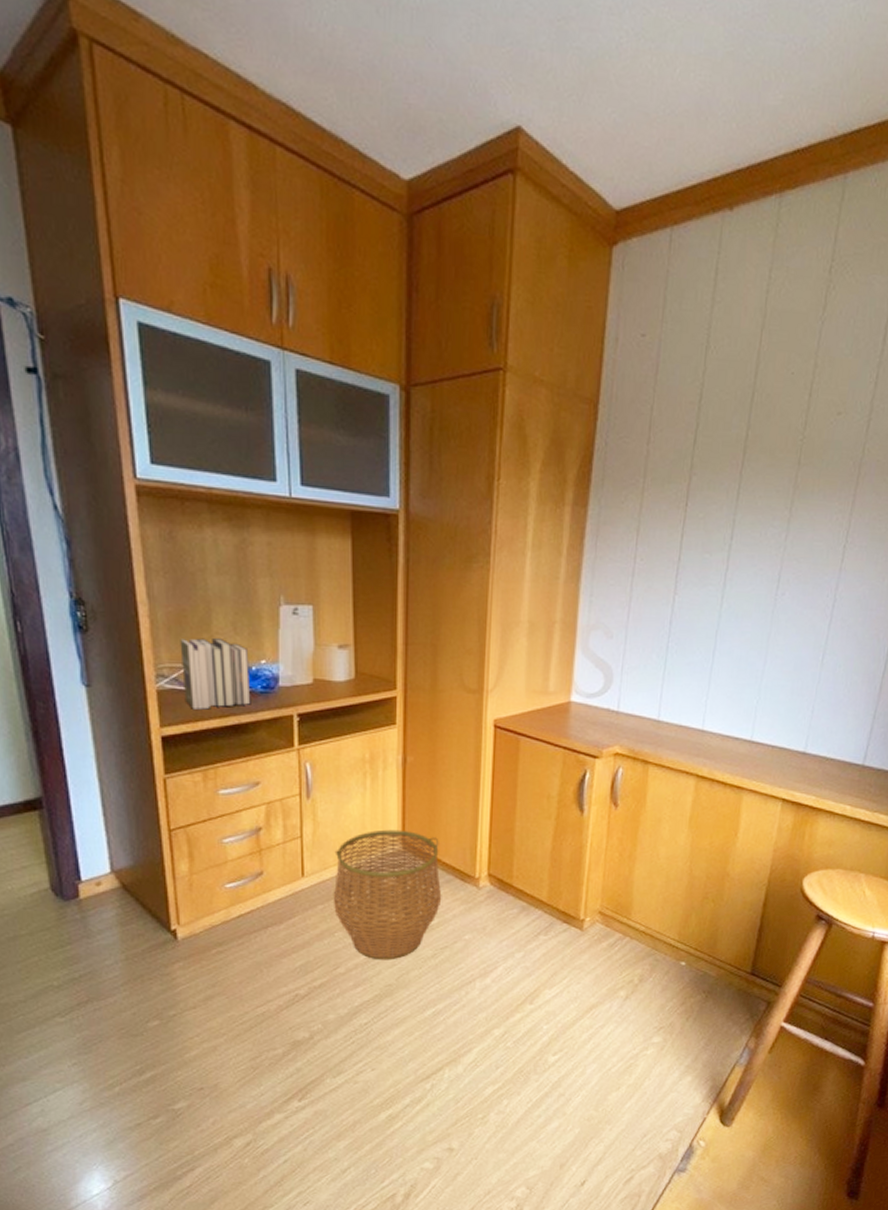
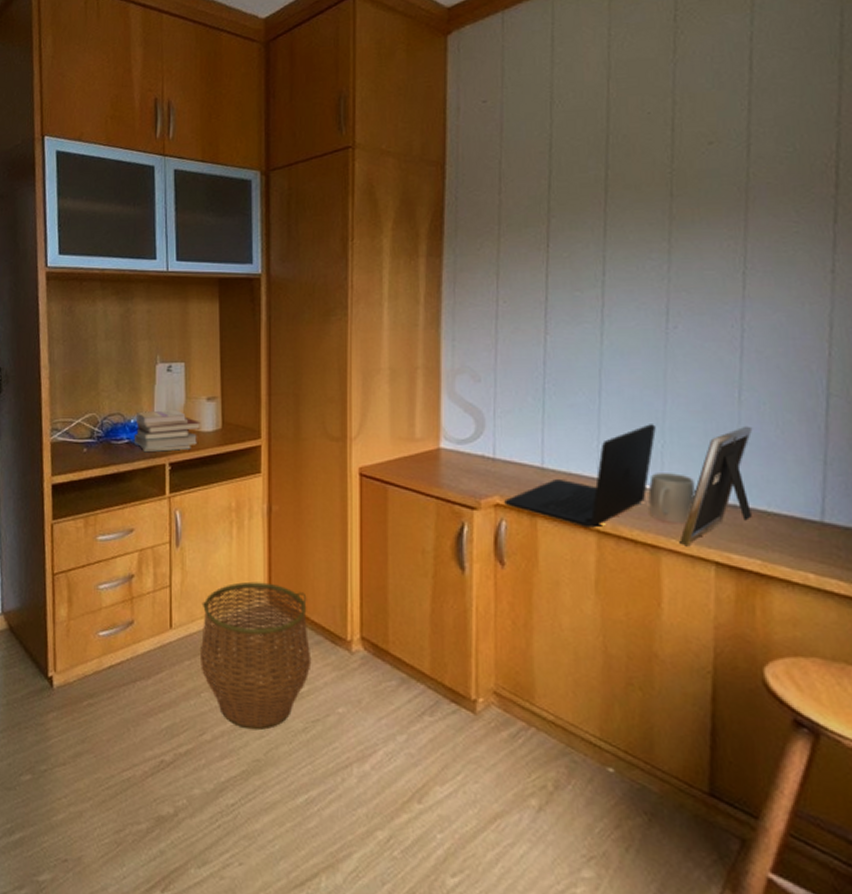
books: present [180,637,251,710] -> none [72,394,129,460]
books: none [256,656,331,703] -> present [133,409,200,453]
laptop: none [623,682,754,774] -> present [504,424,656,529]
mug: none [739,725,778,769] -> present [648,473,697,525]
picture frame: none [758,685,828,787] -> present [679,426,753,547]

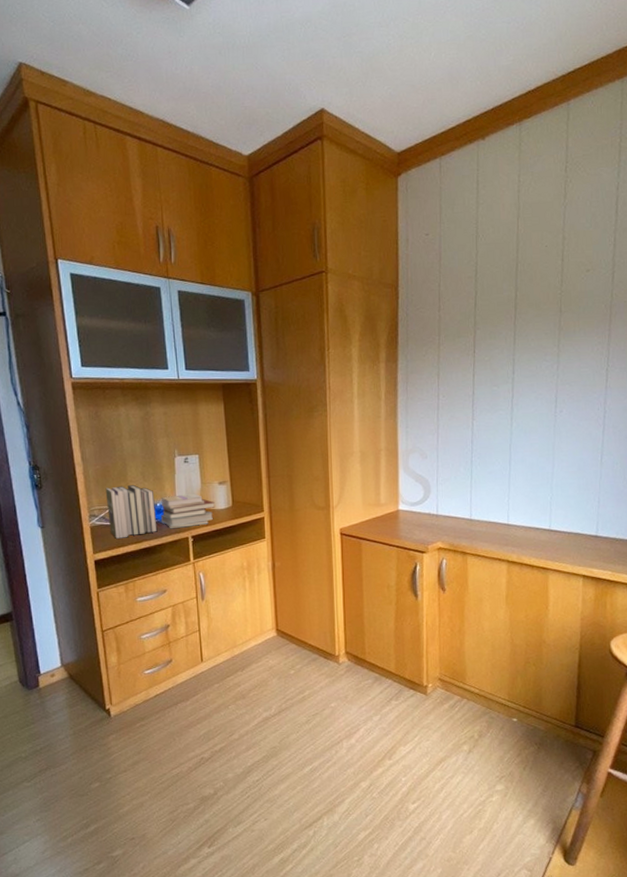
books: none [72,394,129,460] -> present [105,484,158,539]
basket: present [199,581,312,730] -> none [225,620,311,727]
laptop: present [504,424,656,529] -> none [445,483,547,560]
mug: present [648,473,697,525] -> none [541,516,572,552]
picture frame: present [679,426,753,547] -> none [561,480,609,567]

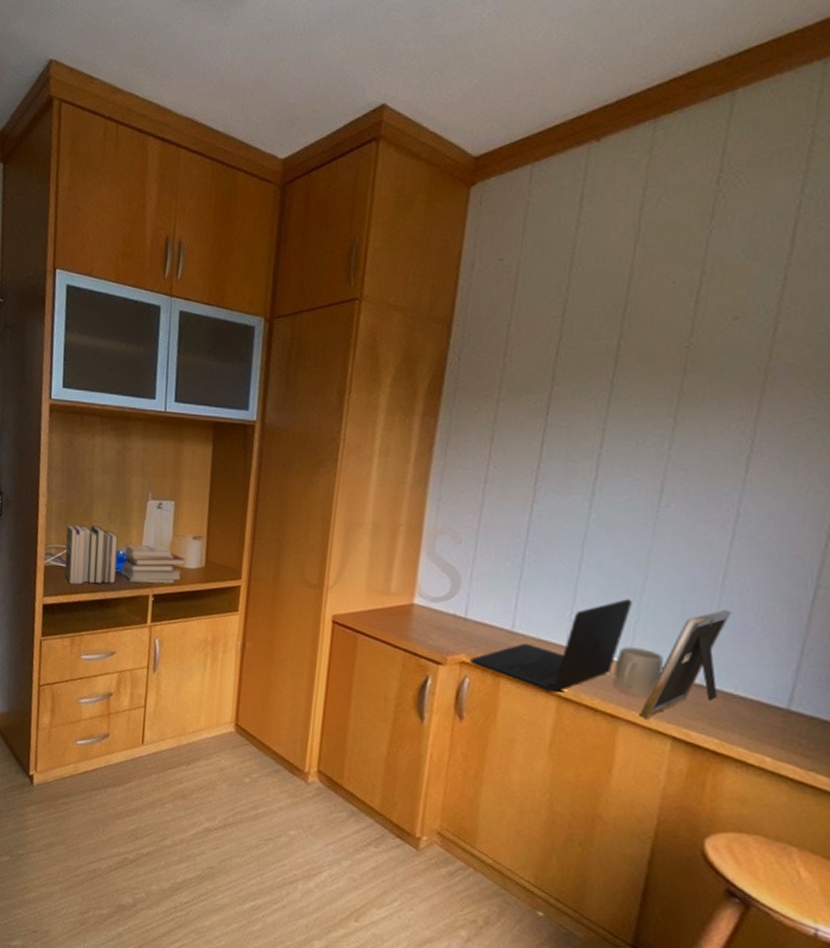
laptop: none [445,483,547,560] -> present [470,599,632,694]
mug: none [541,516,572,552] -> present [613,646,665,699]
picture frame: none [561,480,609,567] -> present [639,609,733,720]

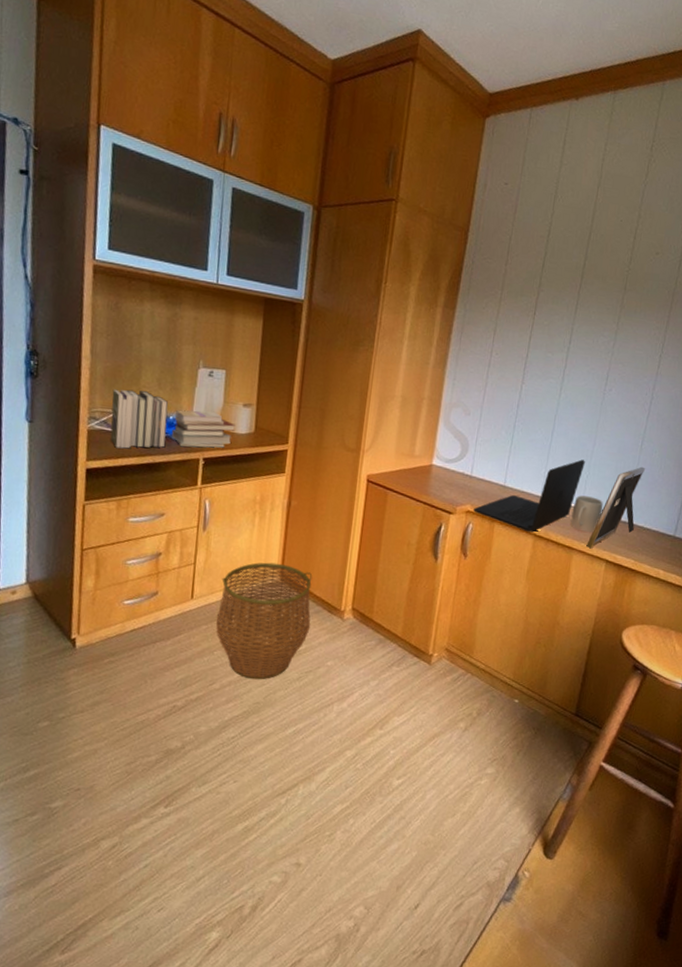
basket: none [166,709,271,842] -> present [215,562,313,680]

